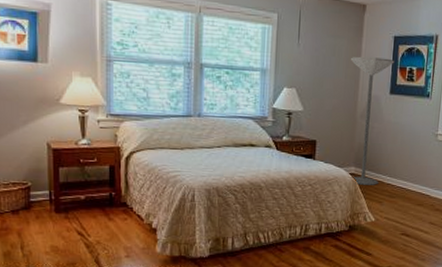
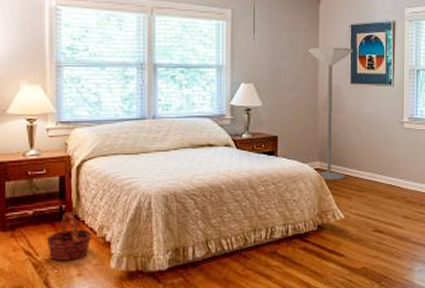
basket: none [97,199,140,243] -> present [46,212,93,261]

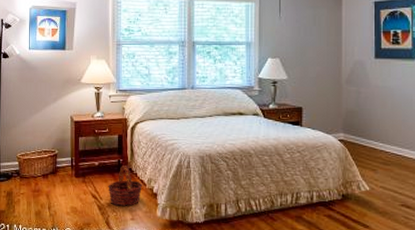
floor lamp: present [307,47,353,180] -> none [331,23,377,152]

